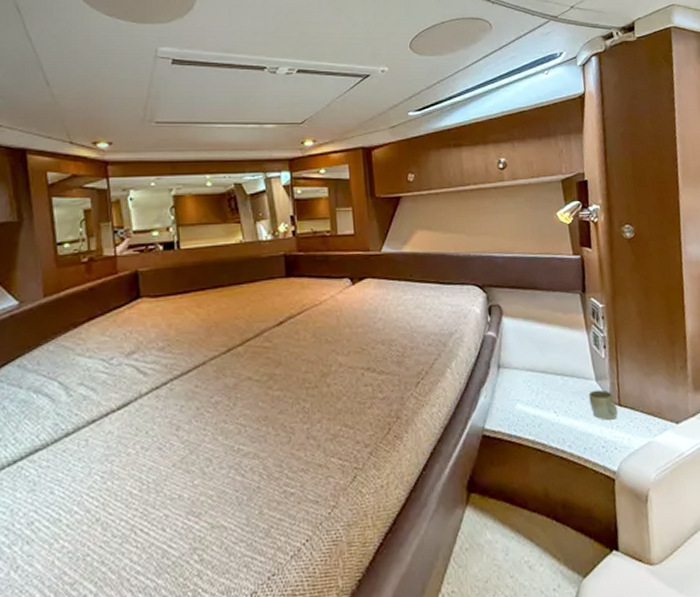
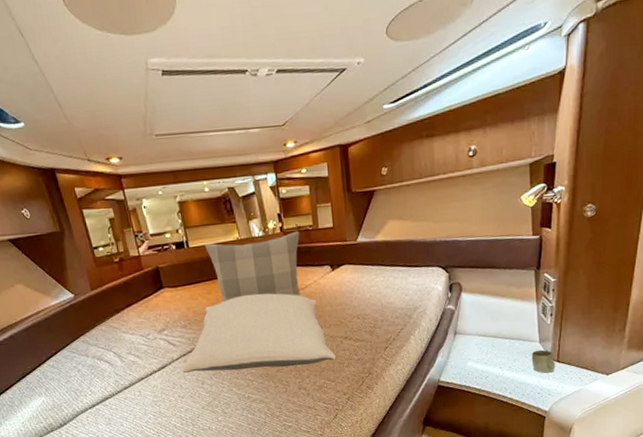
pillow: none [149,309,356,413] -> present [181,293,336,373]
pillow: none [200,236,316,319] -> present [205,230,301,303]

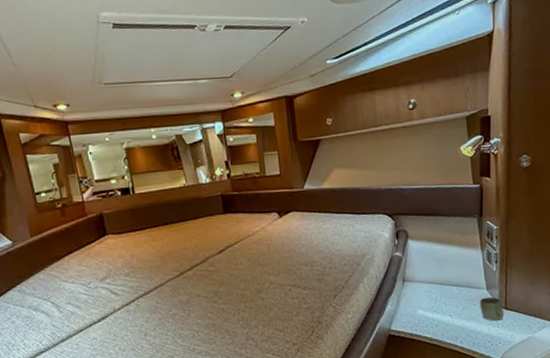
pillow: present [181,293,336,373] -> none [122,240,285,324]
pillow: present [205,230,301,303] -> none [151,178,249,250]

